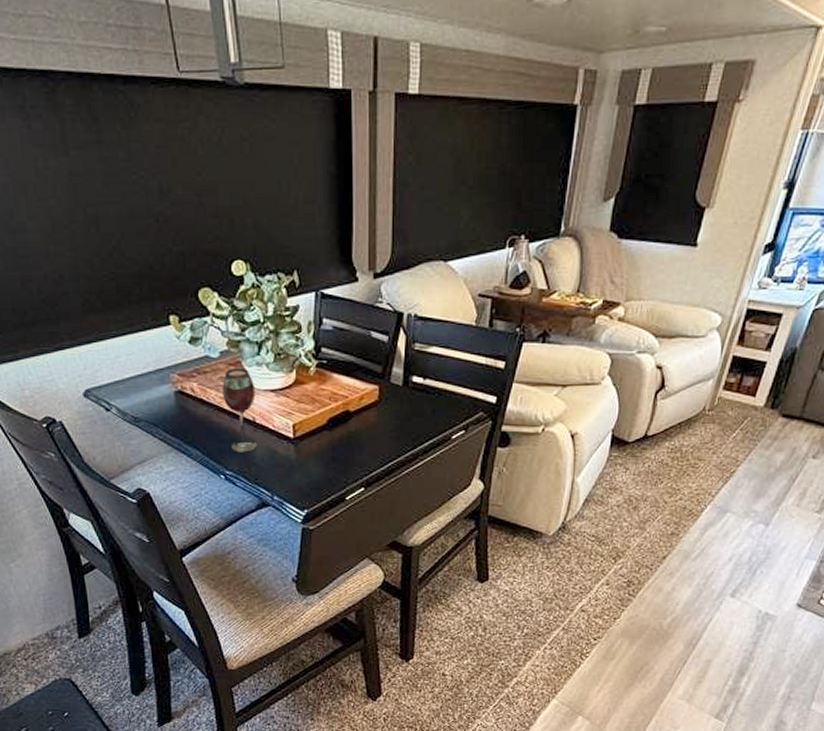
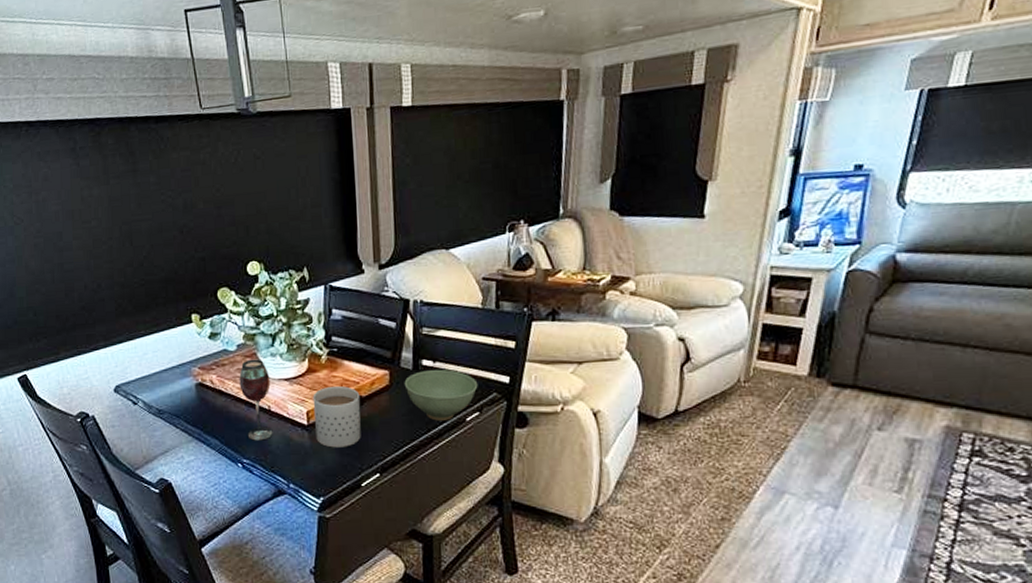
mug: none [299,399,349,462] -> present [312,385,361,448]
bowl: none [393,386,466,438] -> present [404,369,478,421]

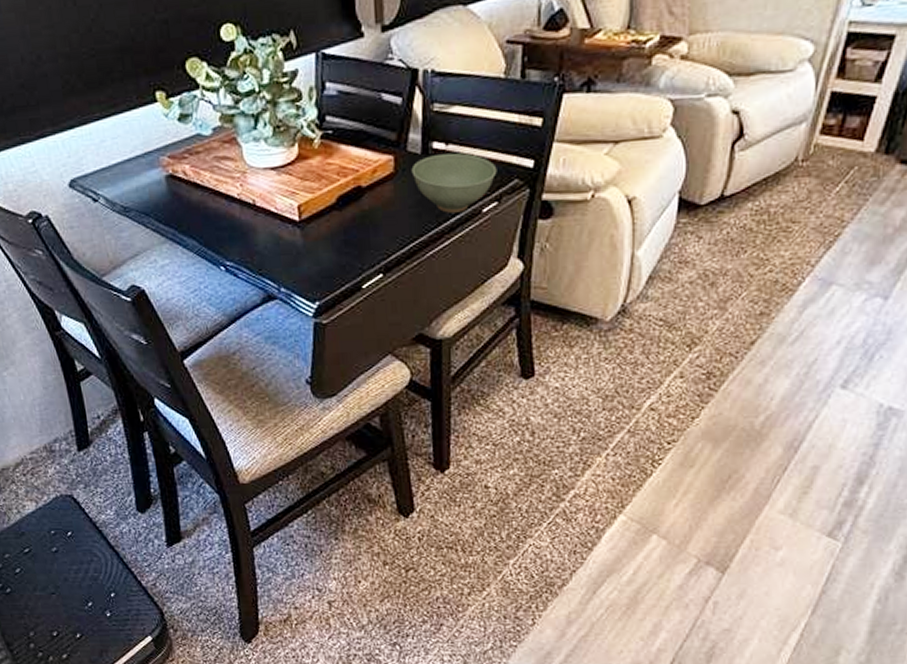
wineglass: present [239,359,273,441] -> none [217,144,260,241]
mug: present [312,385,361,448] -> none [304,174,362,247]

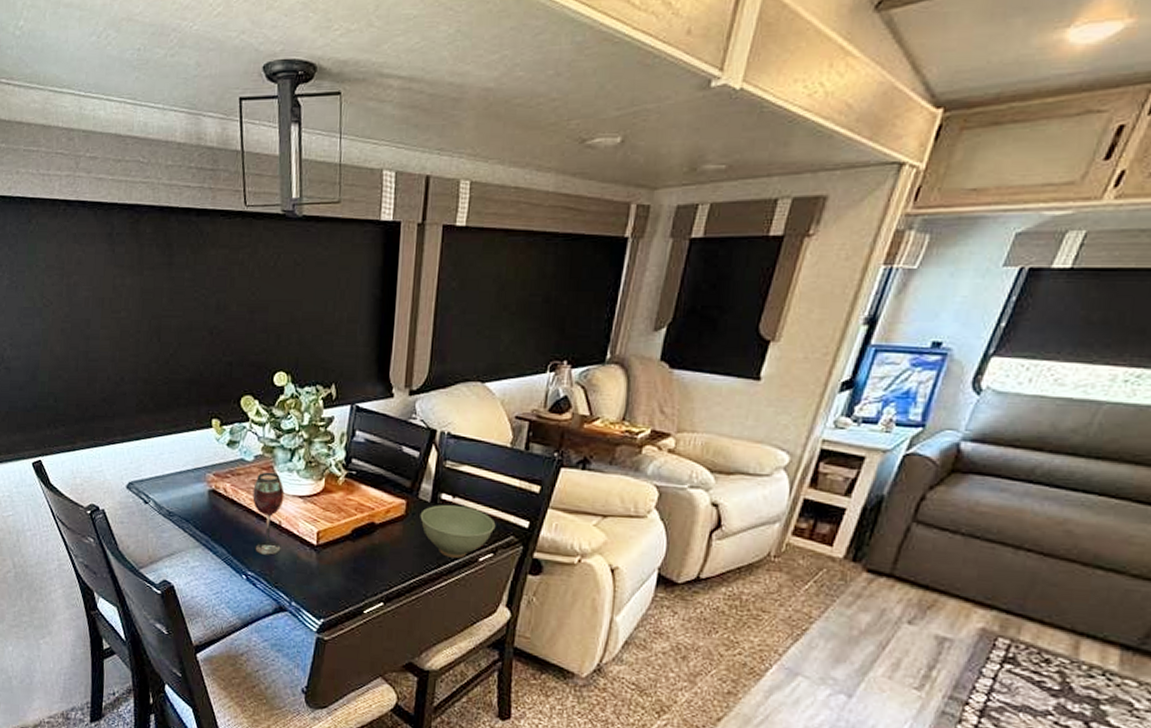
wineglass: none [217,144,260,241] -> present [252,472,285,555]

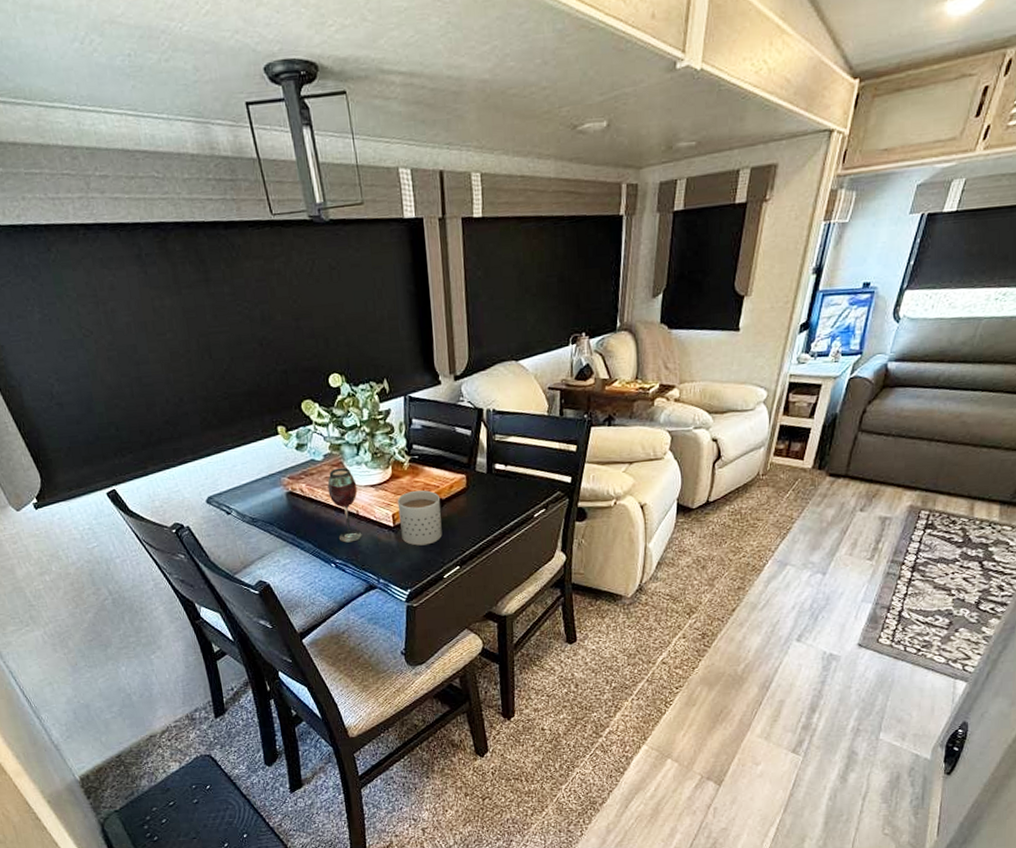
mug: none [323,509,374,573] -> present [397,490,443,546]
bowl: present [420,504,496,559] -> none [479,472,544,518]

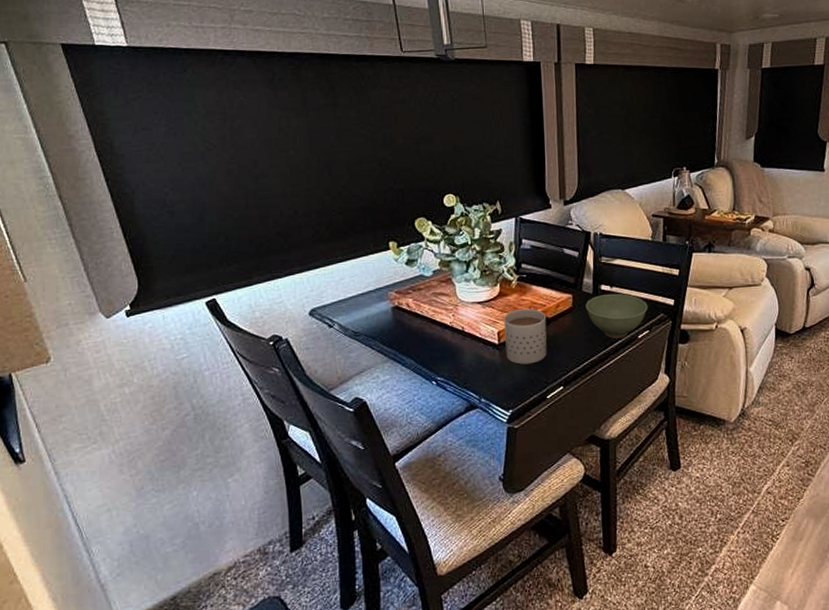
wineglass: present [327,467,362,543] -> none [434,284,466,360]
bowl: none [479,472,544,518] -> present [585,293,648,339]

